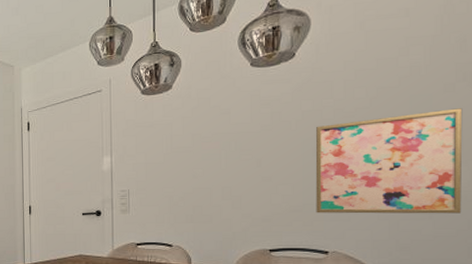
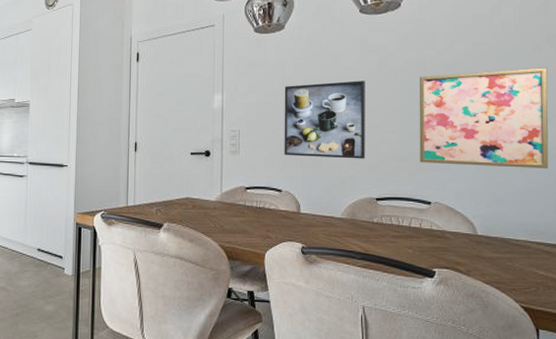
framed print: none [173,134,258,213] -> present [284,80,365,159]

